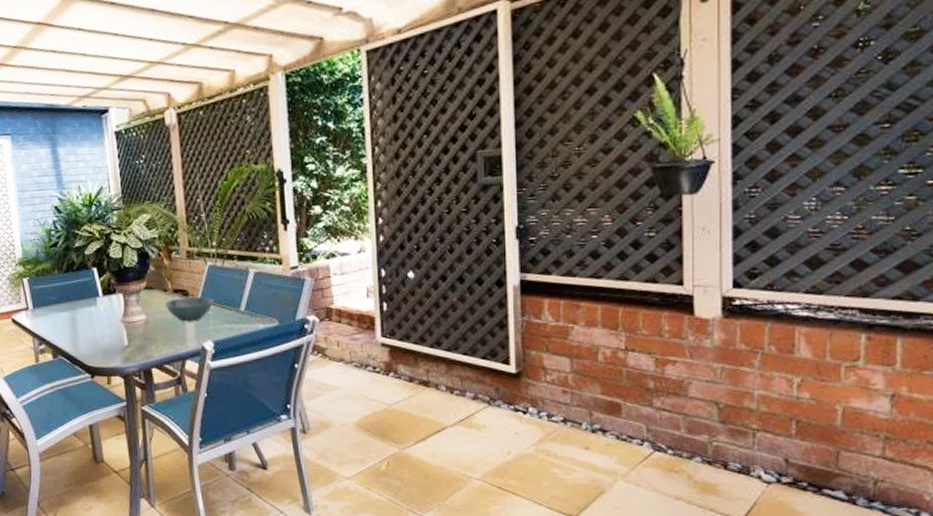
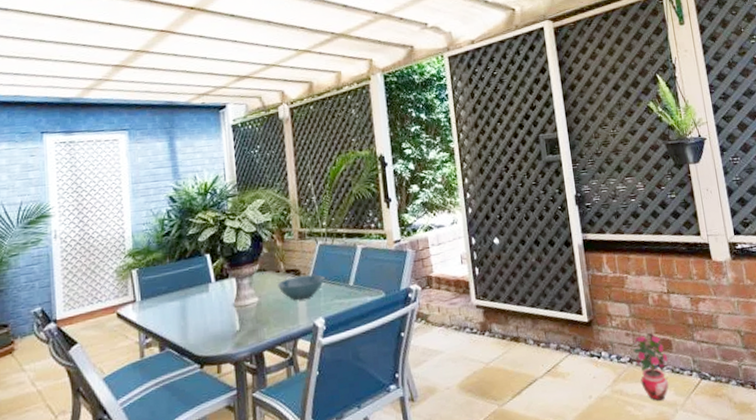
potted flower: none [569,392,614,467] -> present [633,332,669,401]

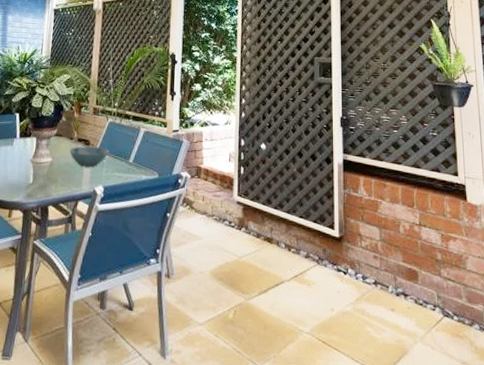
potted flower: present [633,332,669,401] -> none [379,259,413,328]

